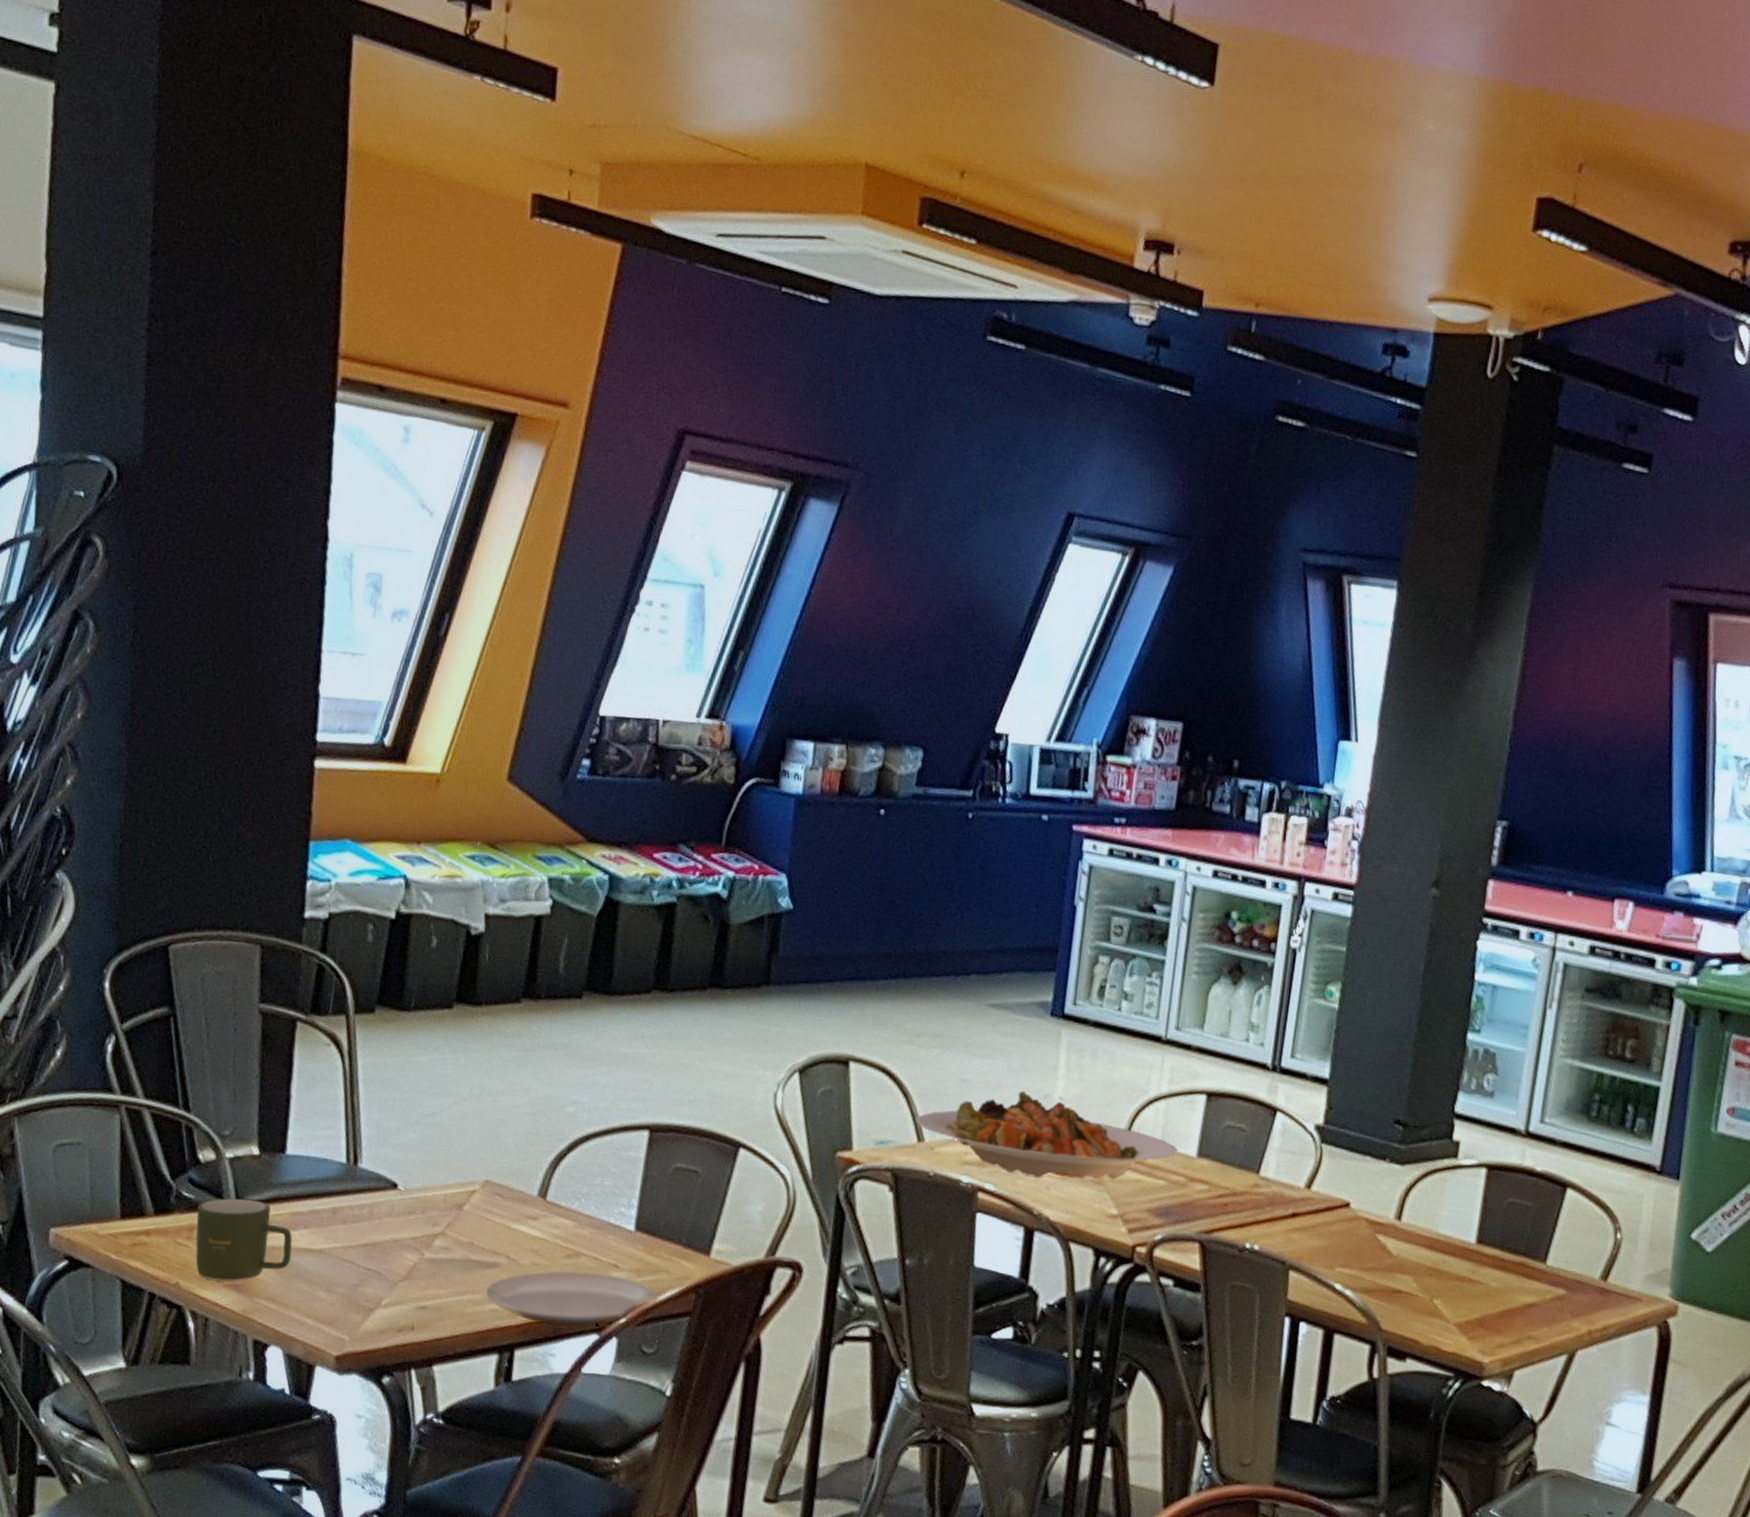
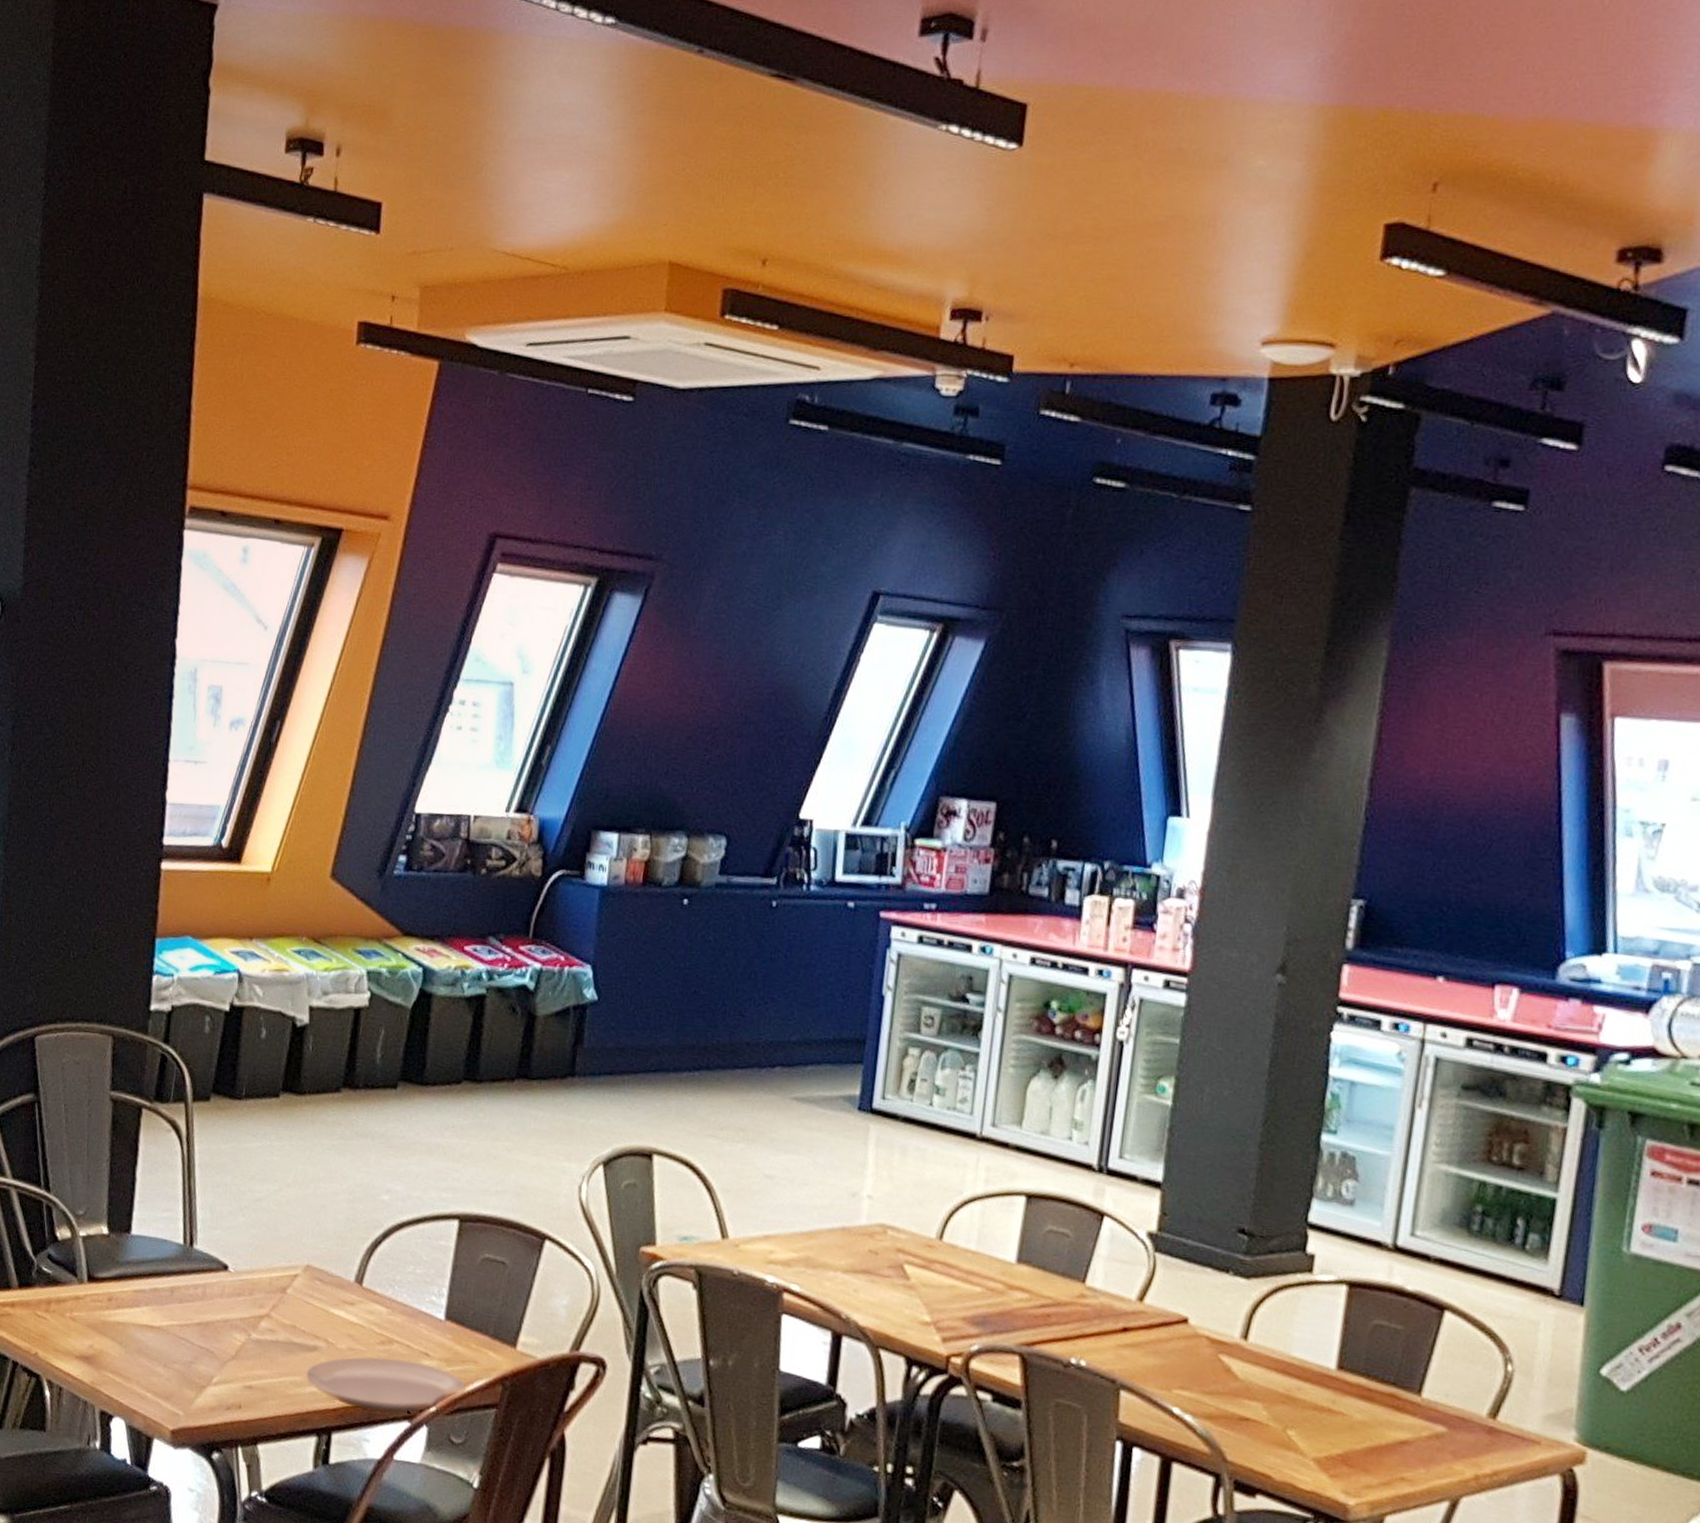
mug: present [195,1198,292,1283] -> none [52,1274,135,1355]
salad: present [915,1090,1179,1179] -> none [719,1188,996,1283]

